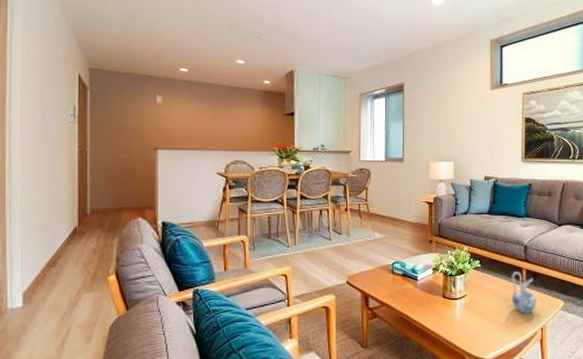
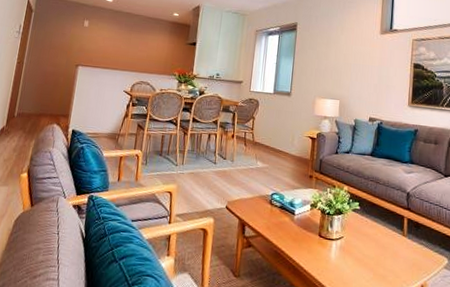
ceramic pitcher: present [511,272,537,314] -> none [390,219,418,267]

